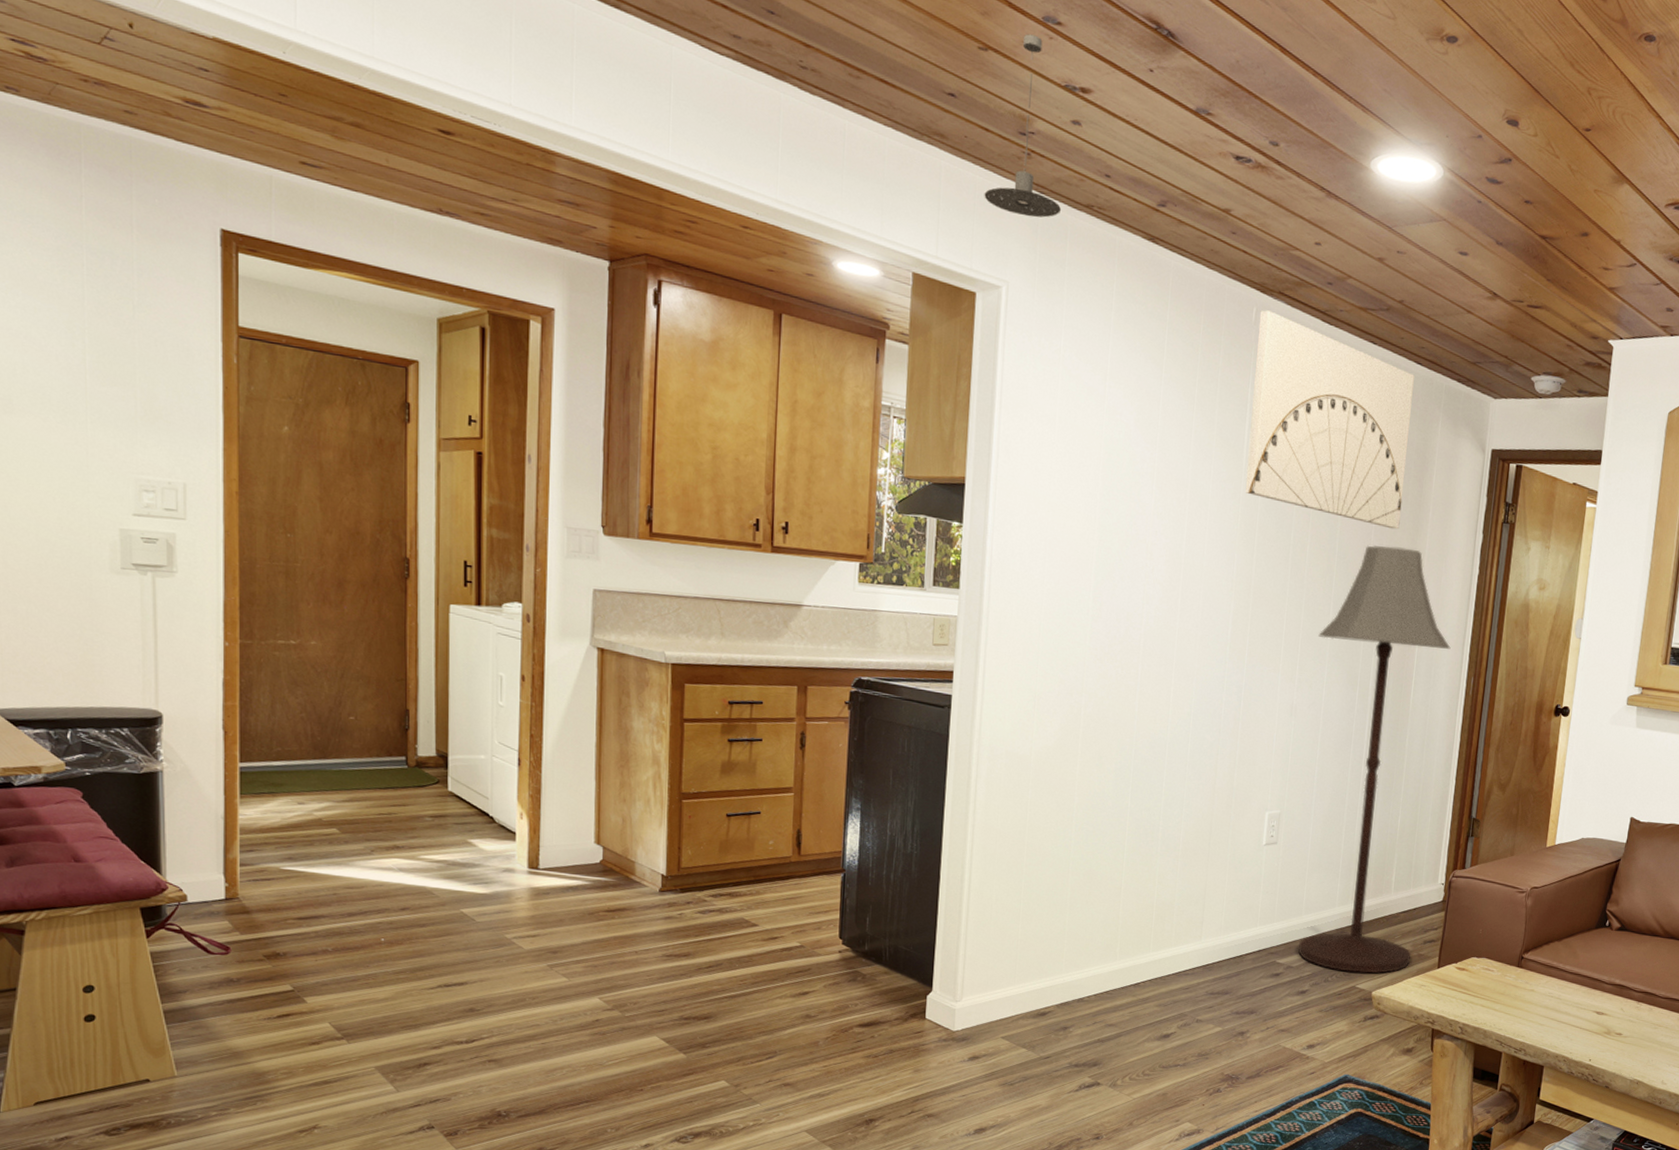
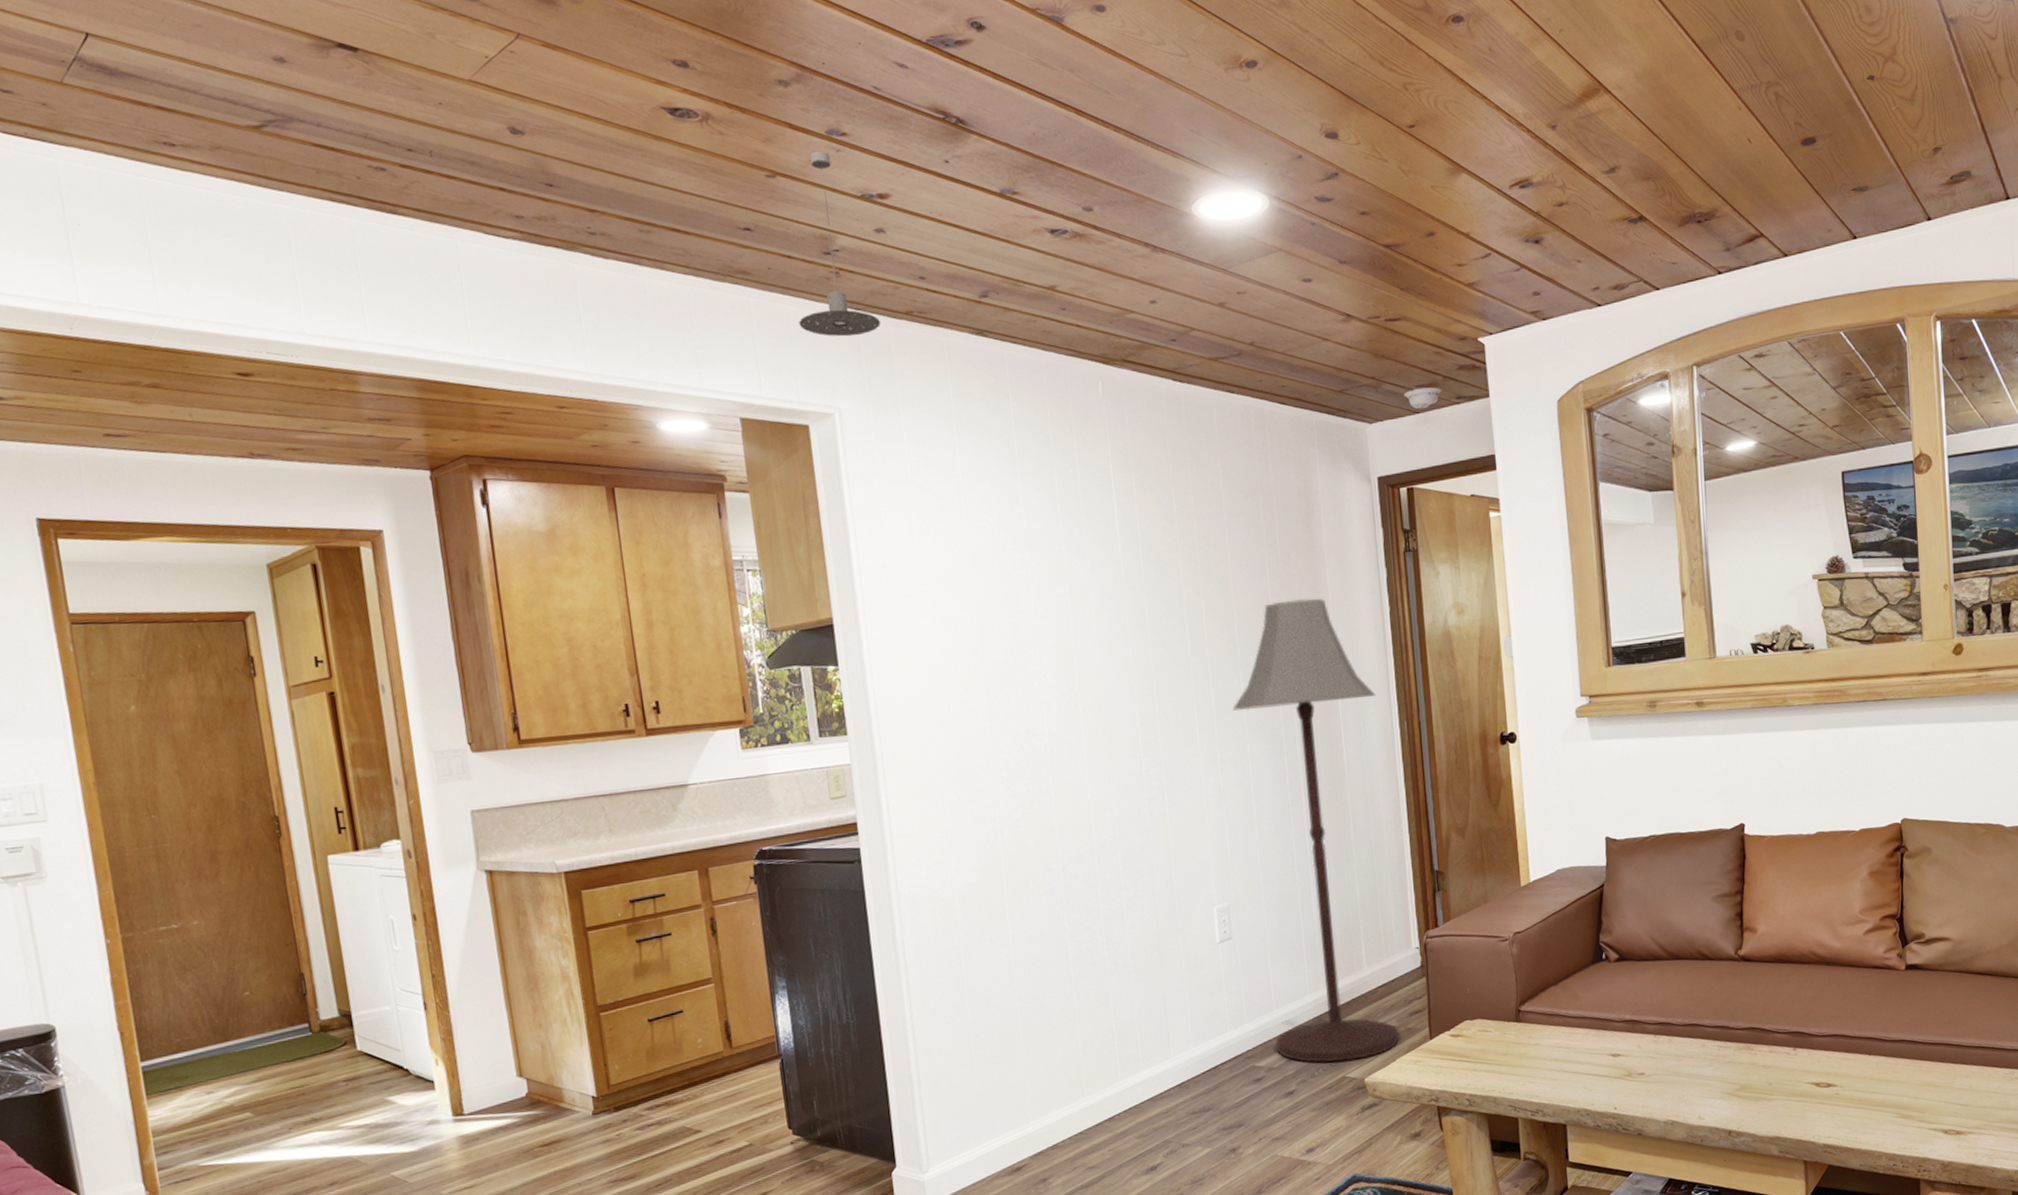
wall art: present [1245,310,1414,530] -> none [1106,381,1296,582]

